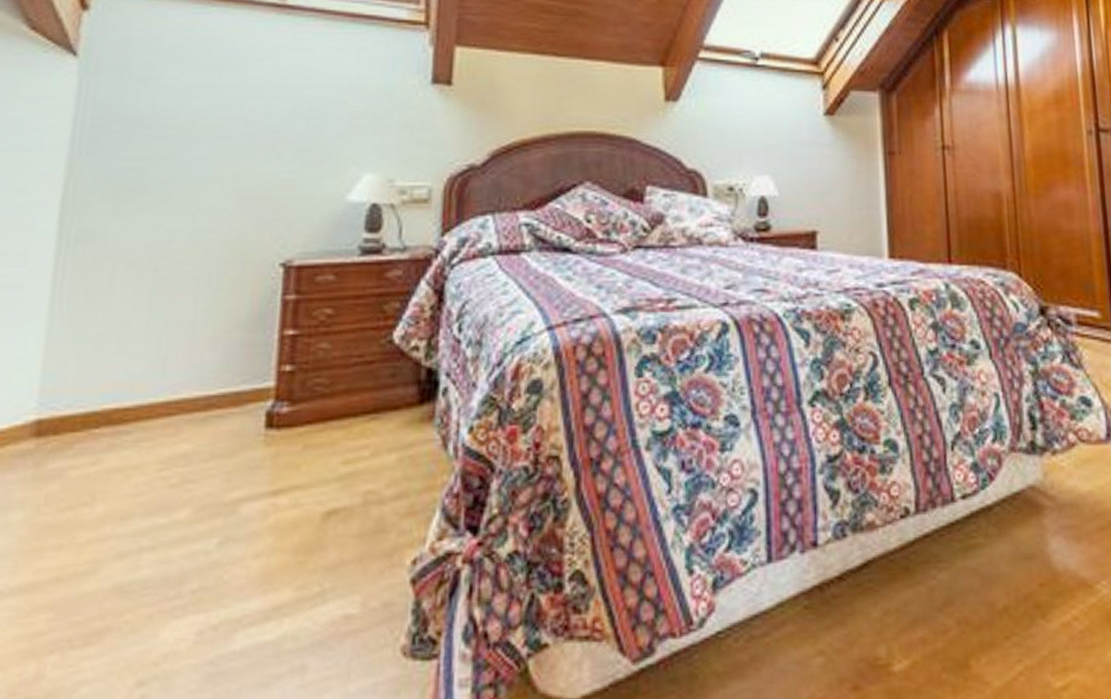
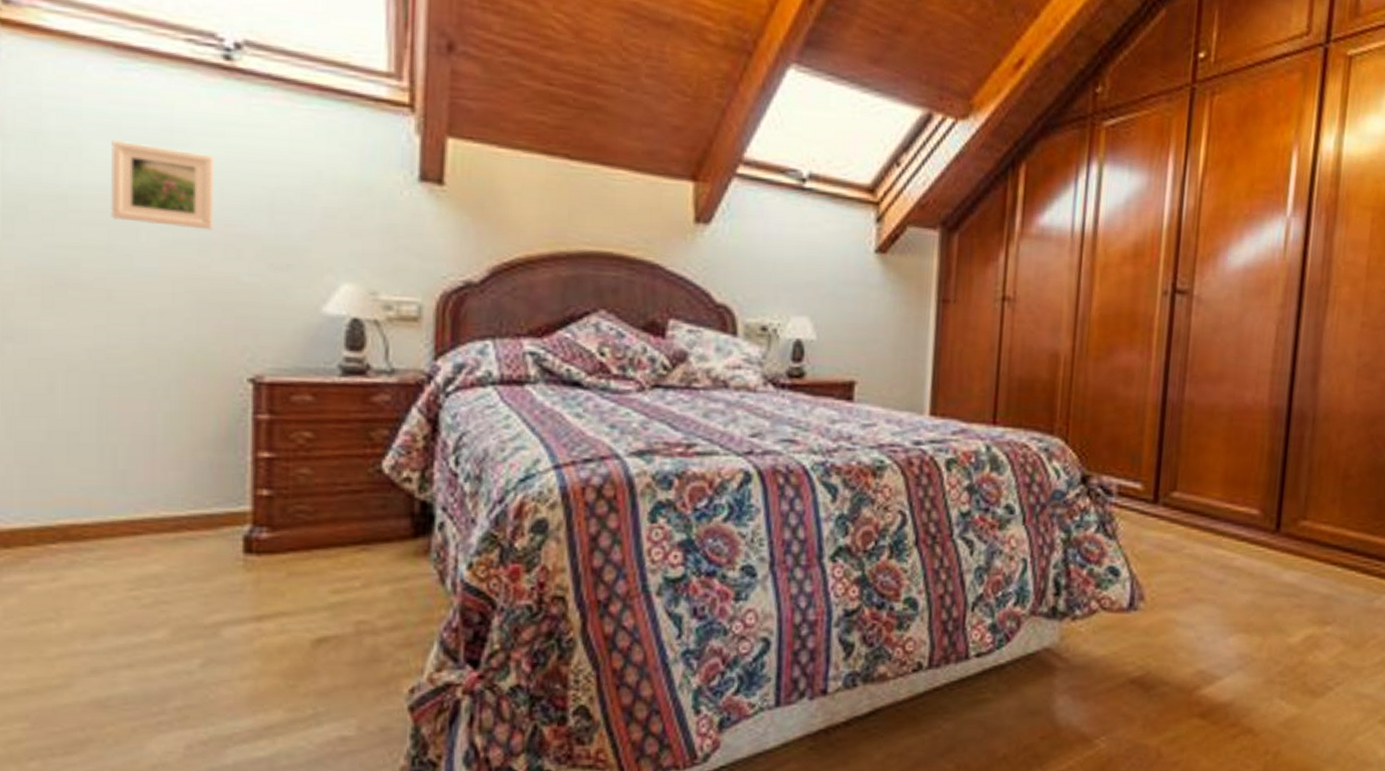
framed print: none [176,69,265,137] -> present [111,140,215,230]

